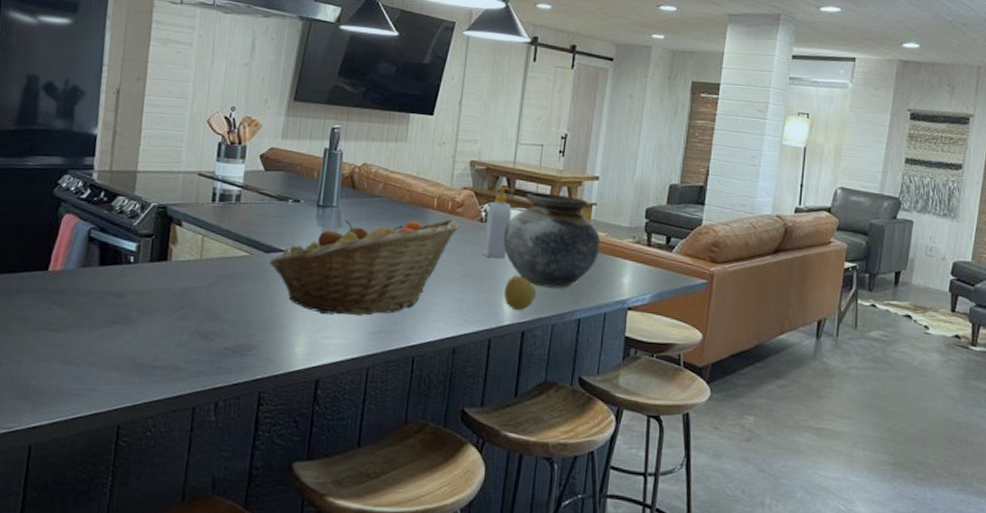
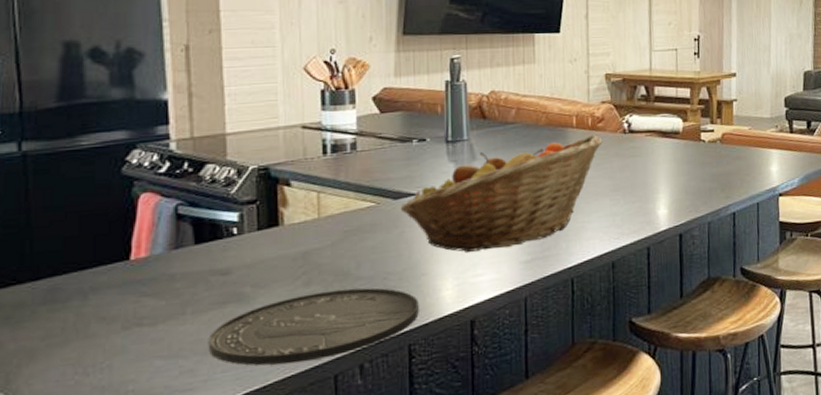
plate: none [96,327,273,390] -> present [209,288,419,366]
soap bottle: present [483,186,514,259] -> none [629,95,655,168]
vase: present [503,192,601,289] -> none [649,95,746,188]
apple: present [504,275,537,310] -> none [657,180,690,214]

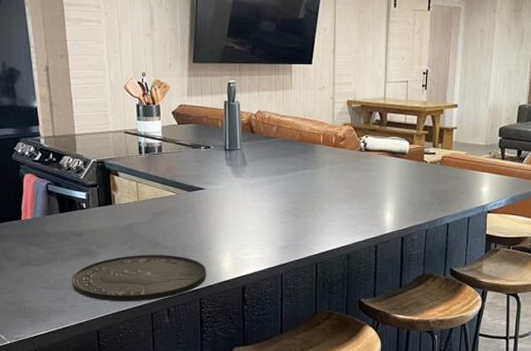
fruit basket: present [400,134,603,254] -> none [192,151,343,237]

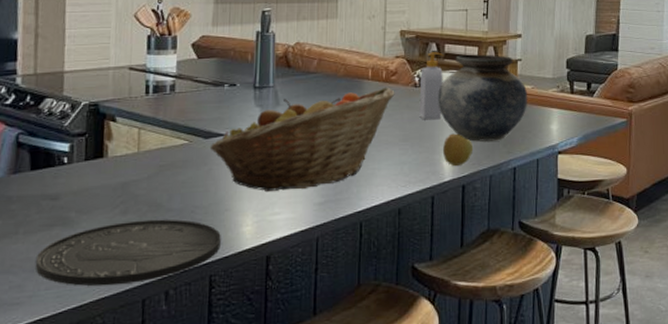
fruit basket: none [192,151,343,237] -> present [209,87,395,193]
soap bottle: none [364,120,387,181] -> present [419,52,444,120]
vase: none [381,122,462,200] -> present [438,54,528,142]
apple: none [385,193,412,220] -> present [443,133,474,166]

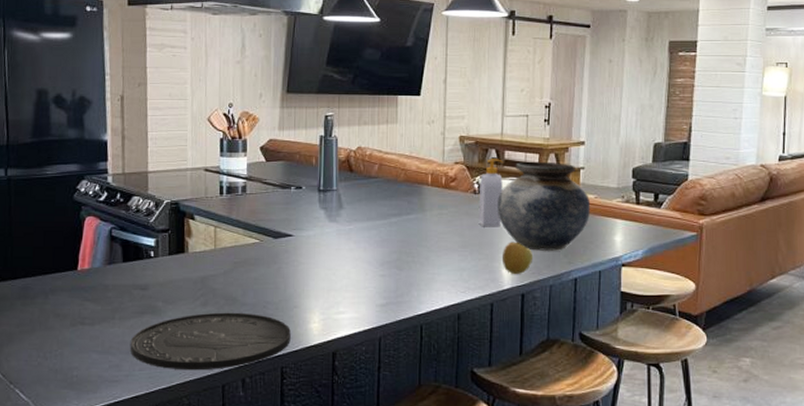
fruit basket: present [209,87,395,193] -> none [279,193,454,292]

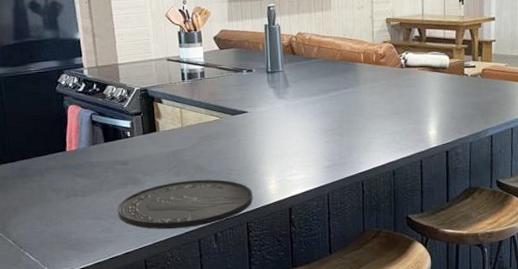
soap bottle: present [478,159,504,227] -> none [405,36,426,96]
vase: present [498,161,591,251] -> none [422,37,502,114]
apple: present [503,242,533,274] -> none [428,107,455,134]

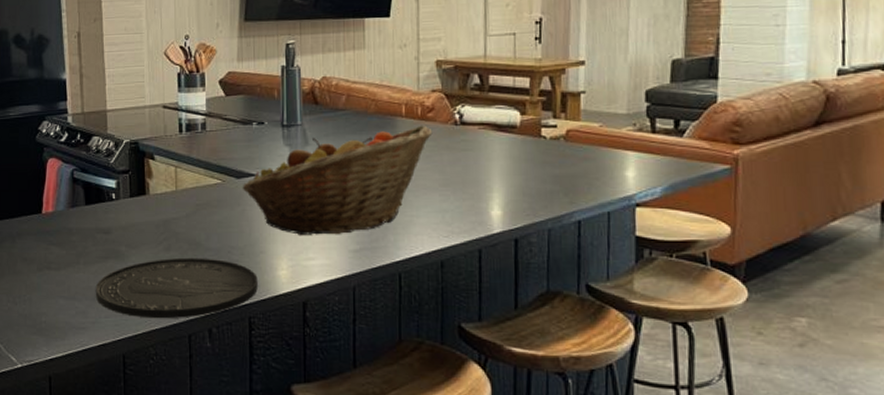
fruit basket: none [236,68,385,158] -> present [242,125,433,236]

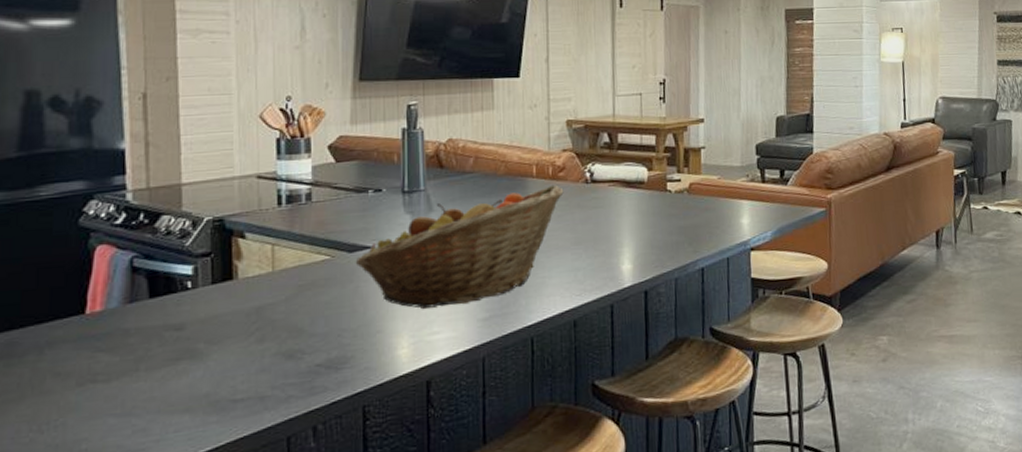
plate: present [96,257,258,319] -> none [162,345,374,426]

